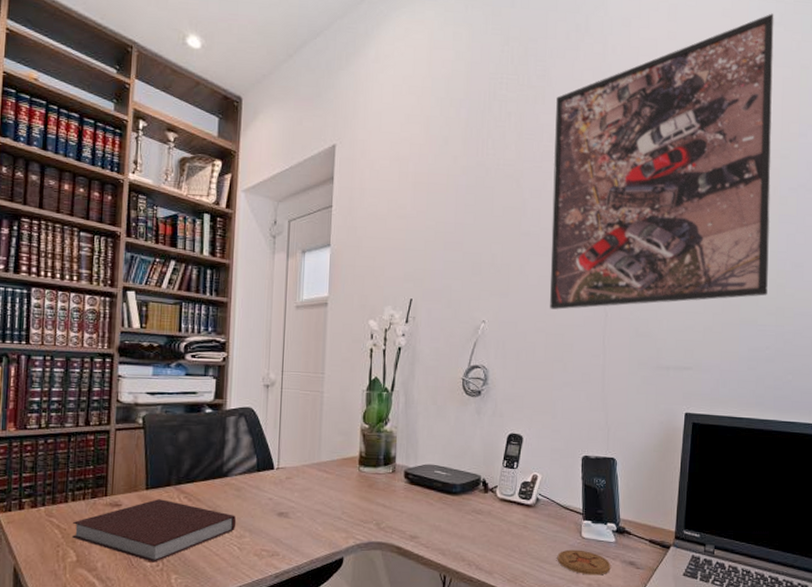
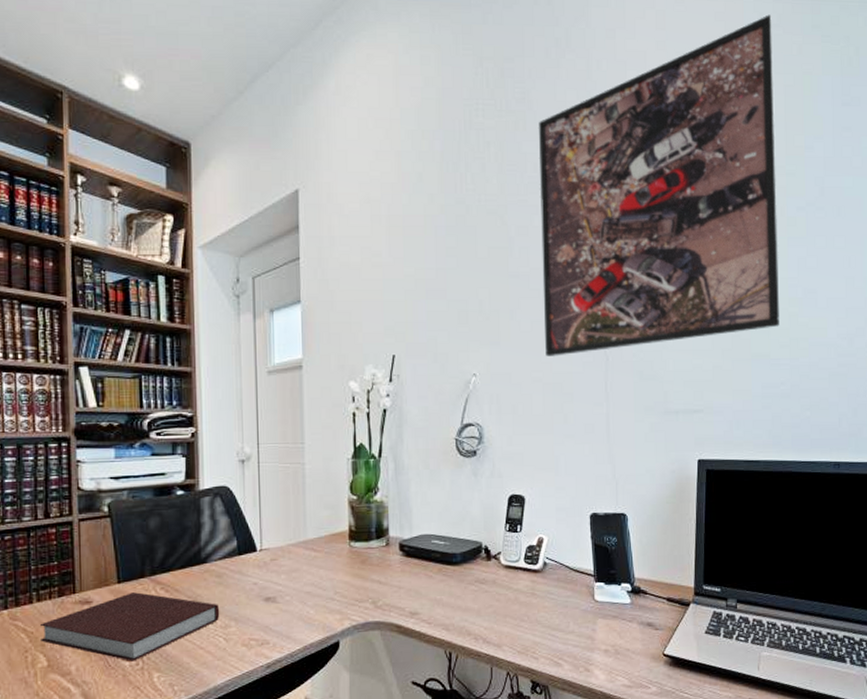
coaster: present [557,549,611,575] -> none [570,614,628,641]

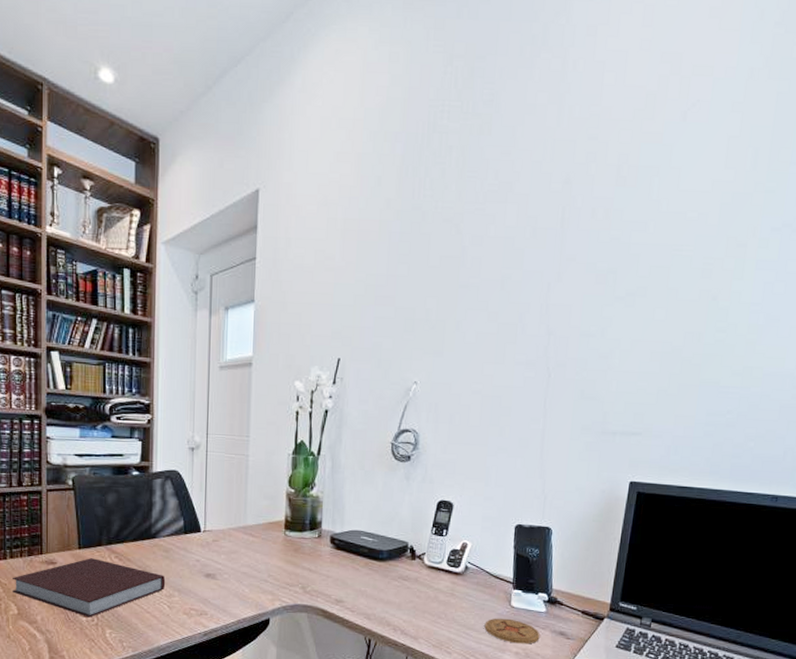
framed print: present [538,14,779,357] -> none [487,11,775,370]
coaster: none [570,614,628,641] -> present [484,618,540,644]

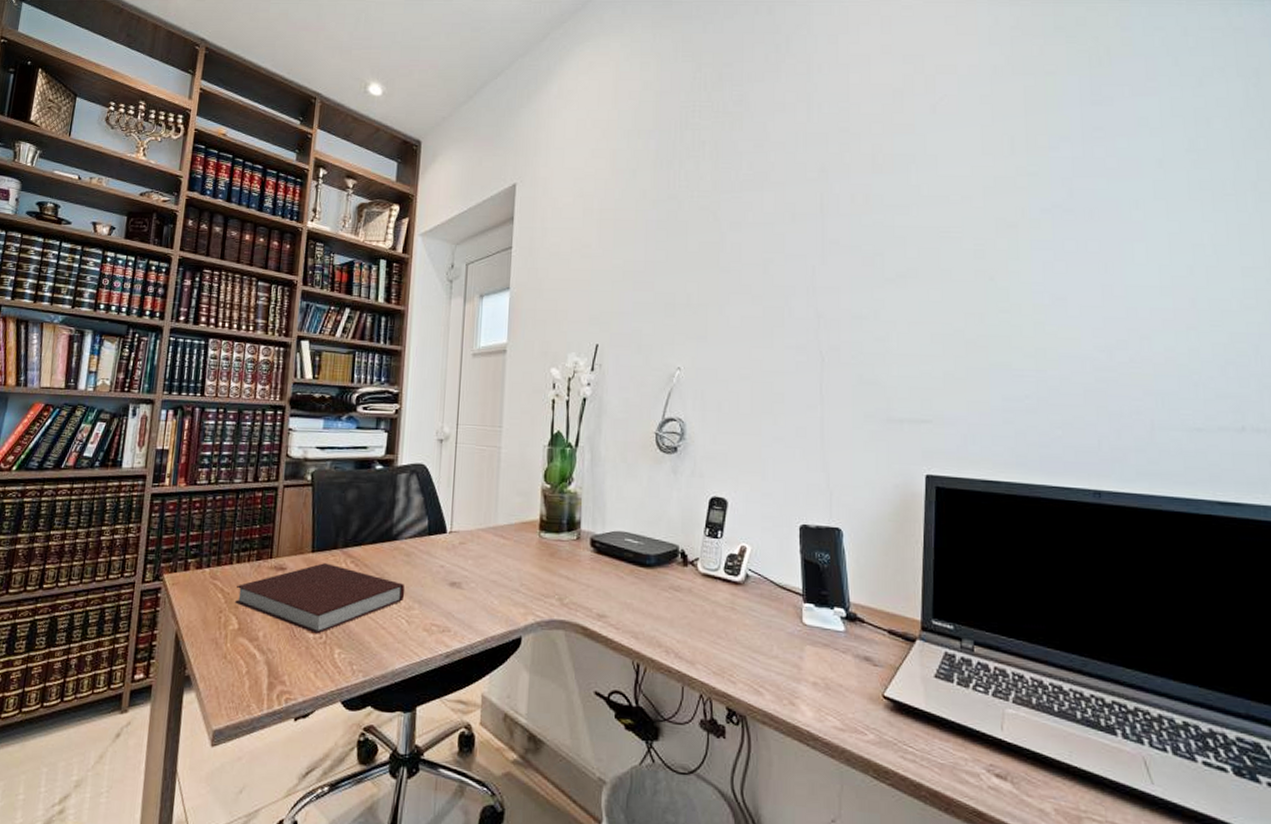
coaster: present [484,618,540,644] -> none [773,638,841,672]

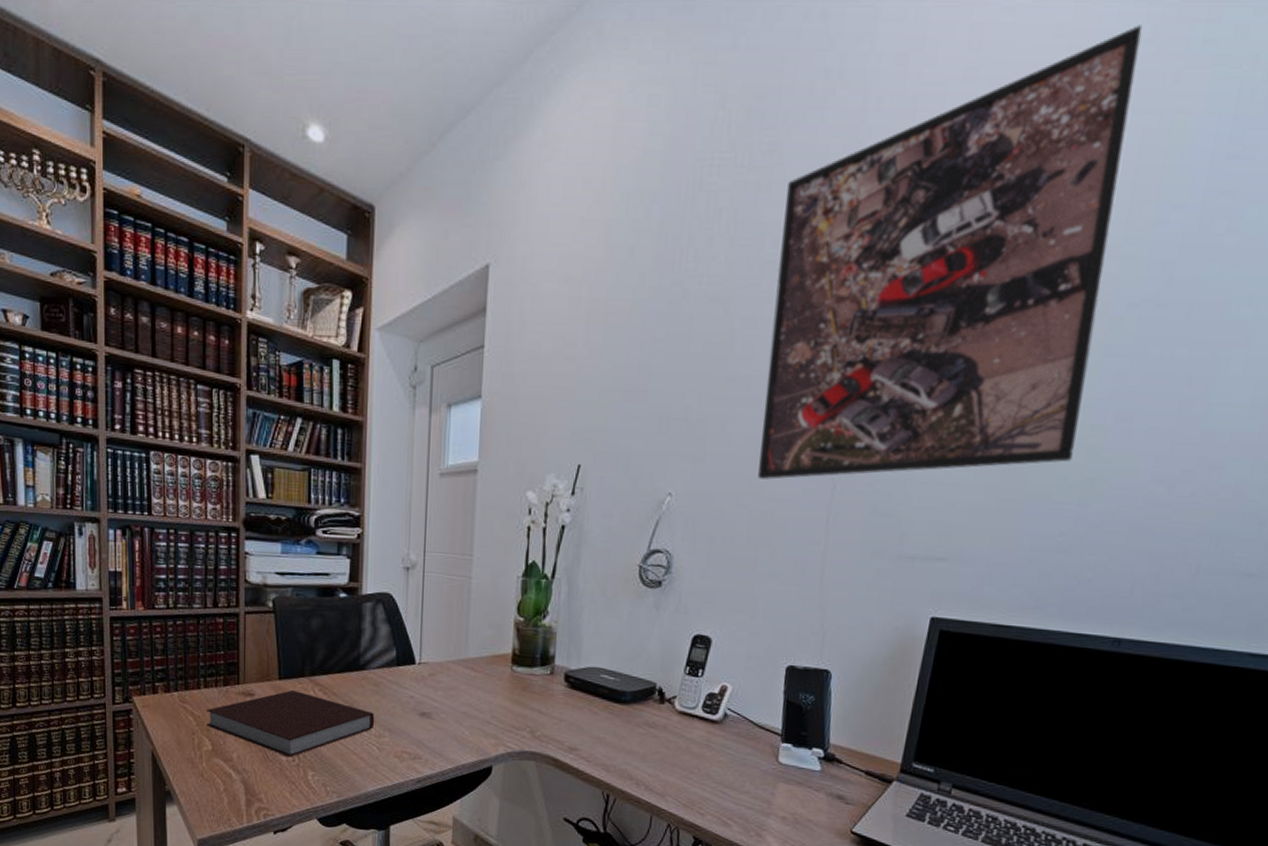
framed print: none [754,17,1022,354] -> present [758,25,1144,480]

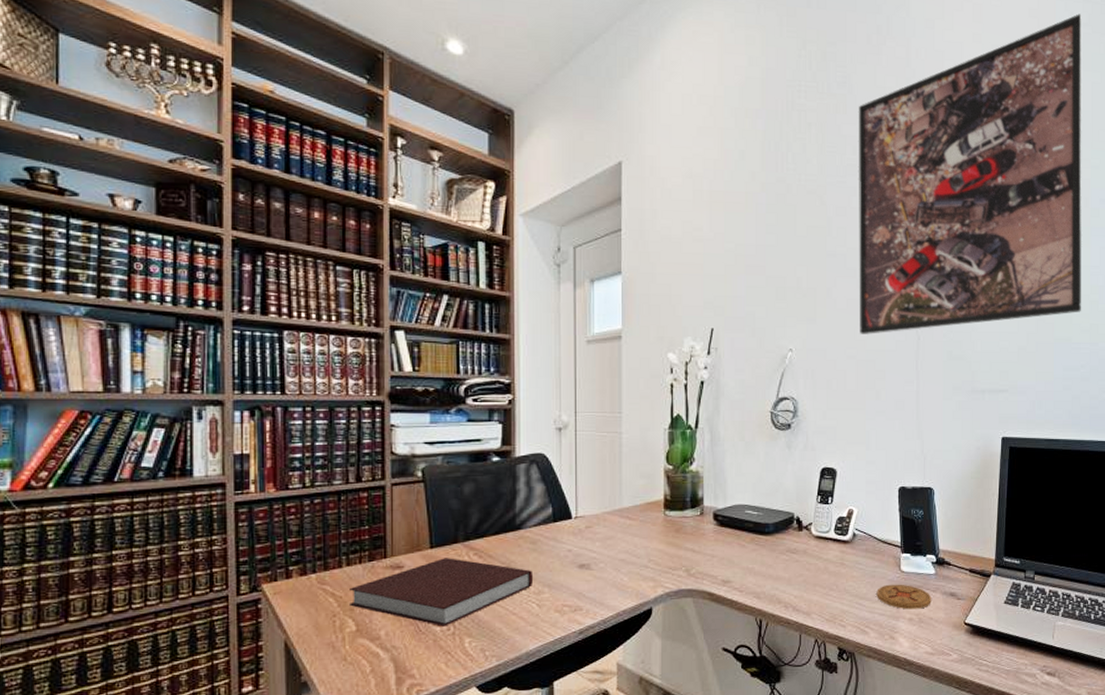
coaster: none [745,775,813,808] -> present [876,584,932,610]

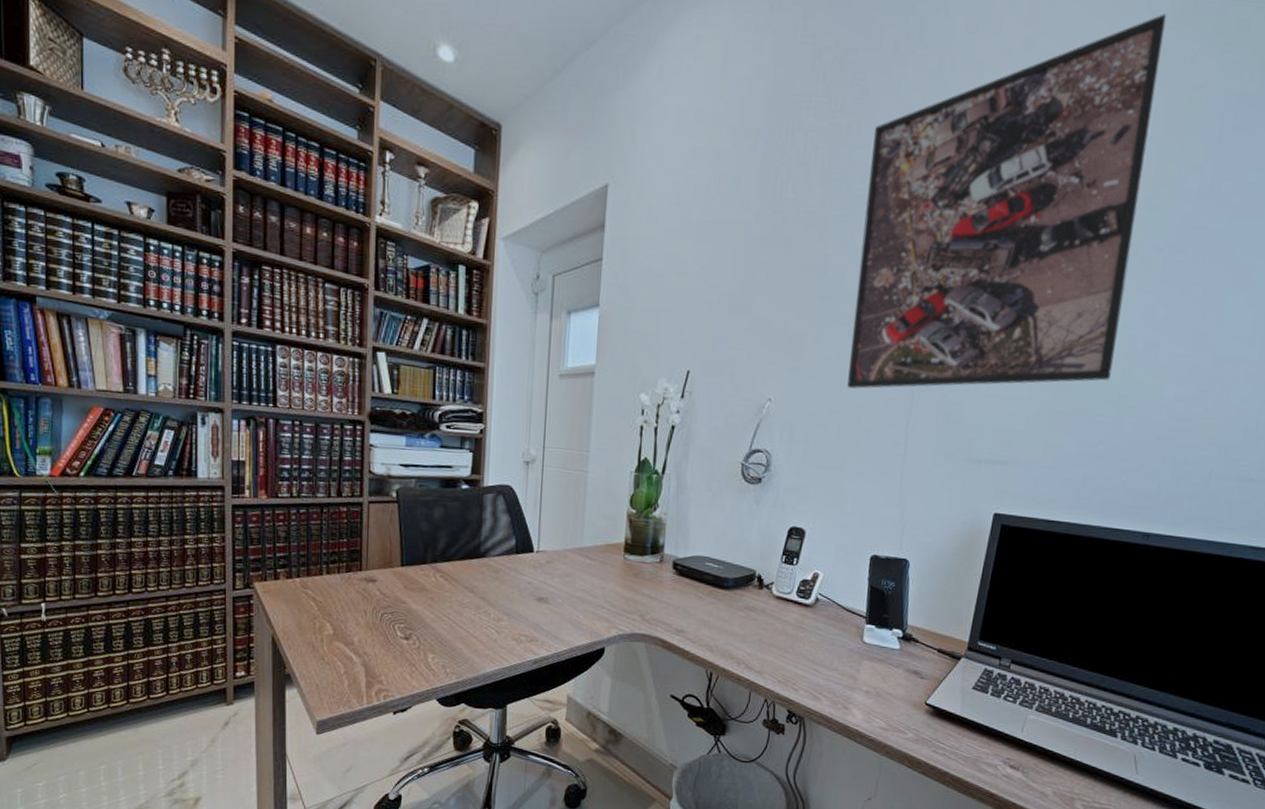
notebook: present [350,558,534,627] -> none [328,576,494,641]
coaster: present [876,584,932,610] -> none [834,654,893,683]

